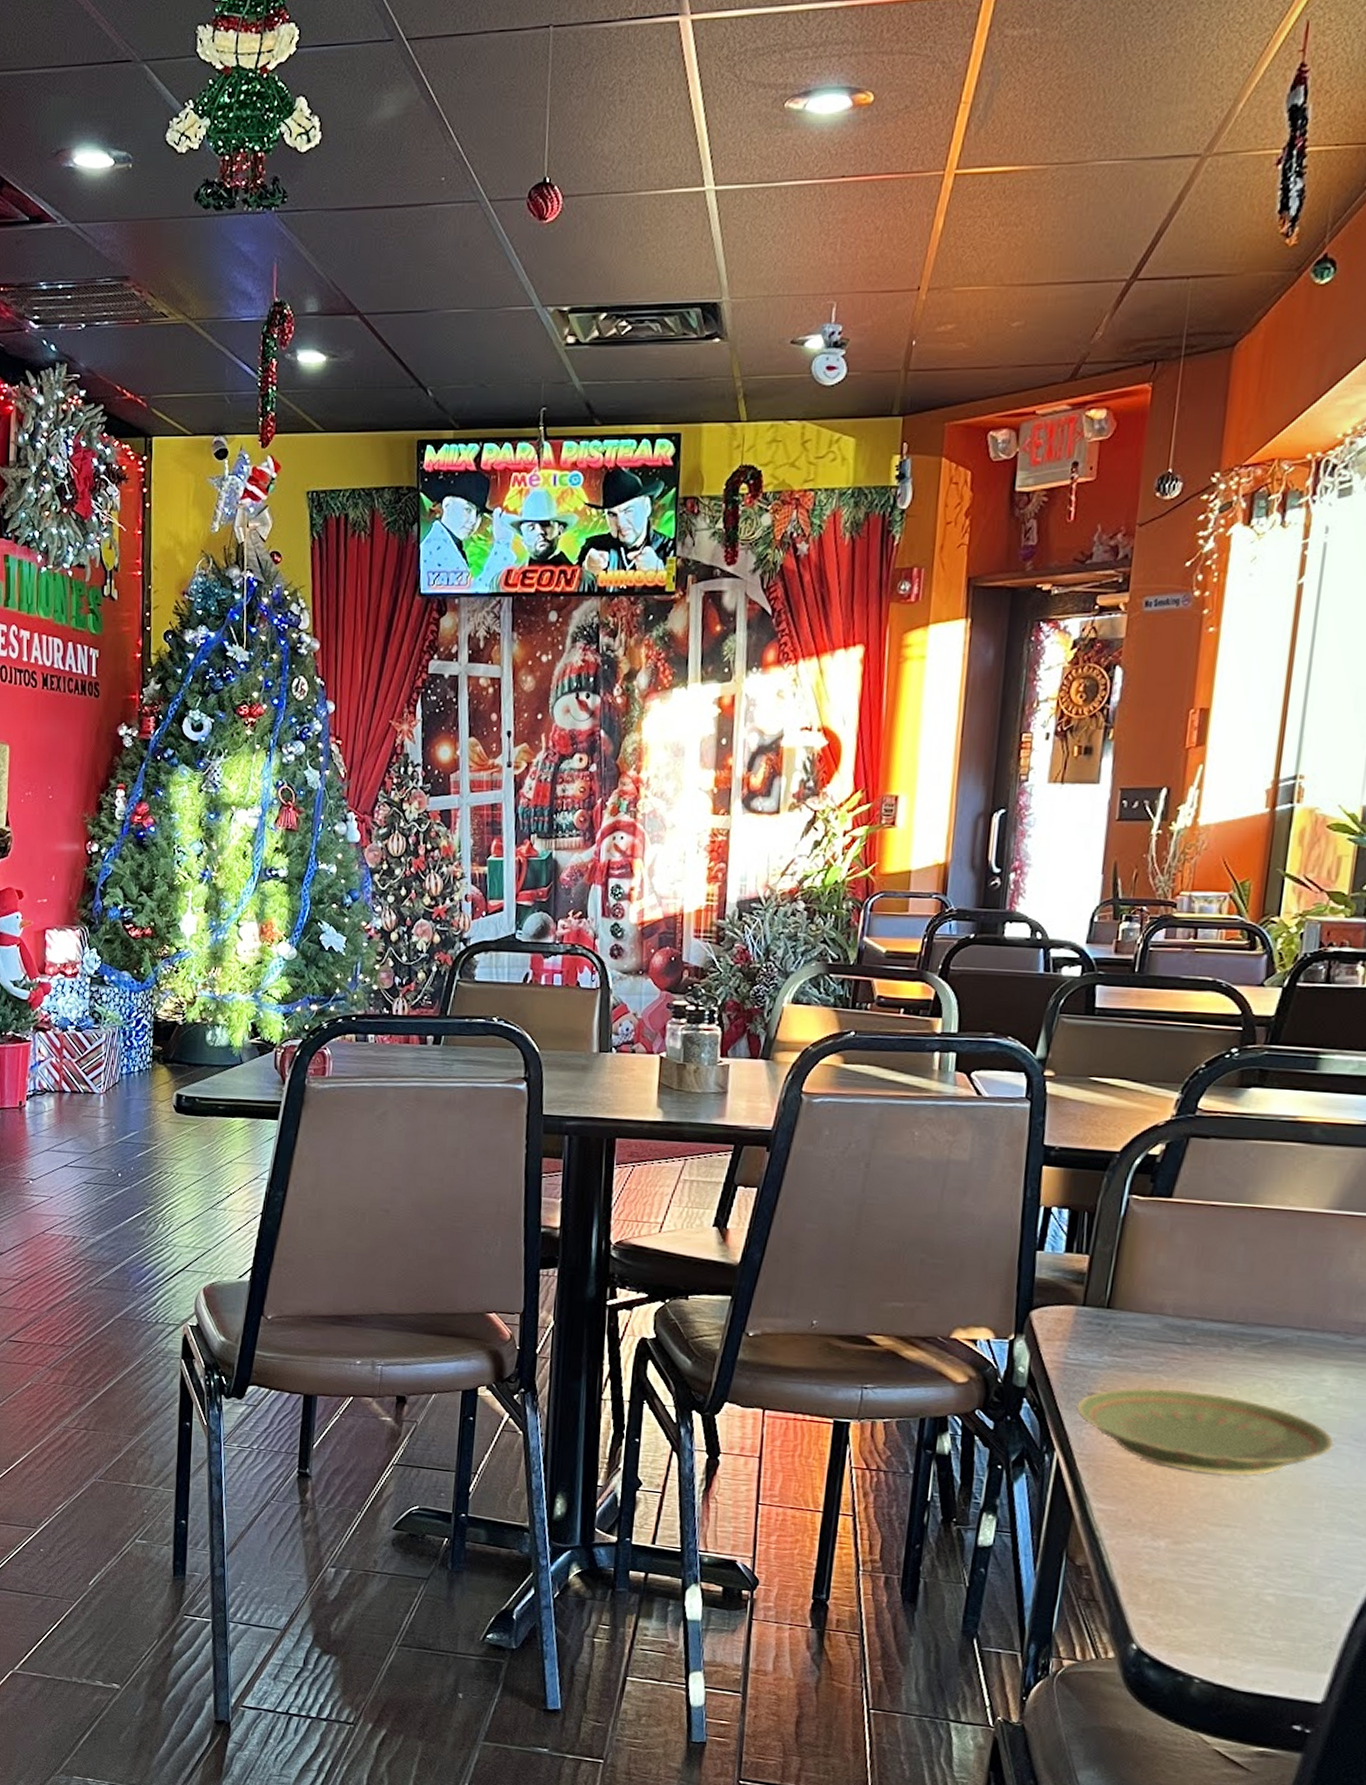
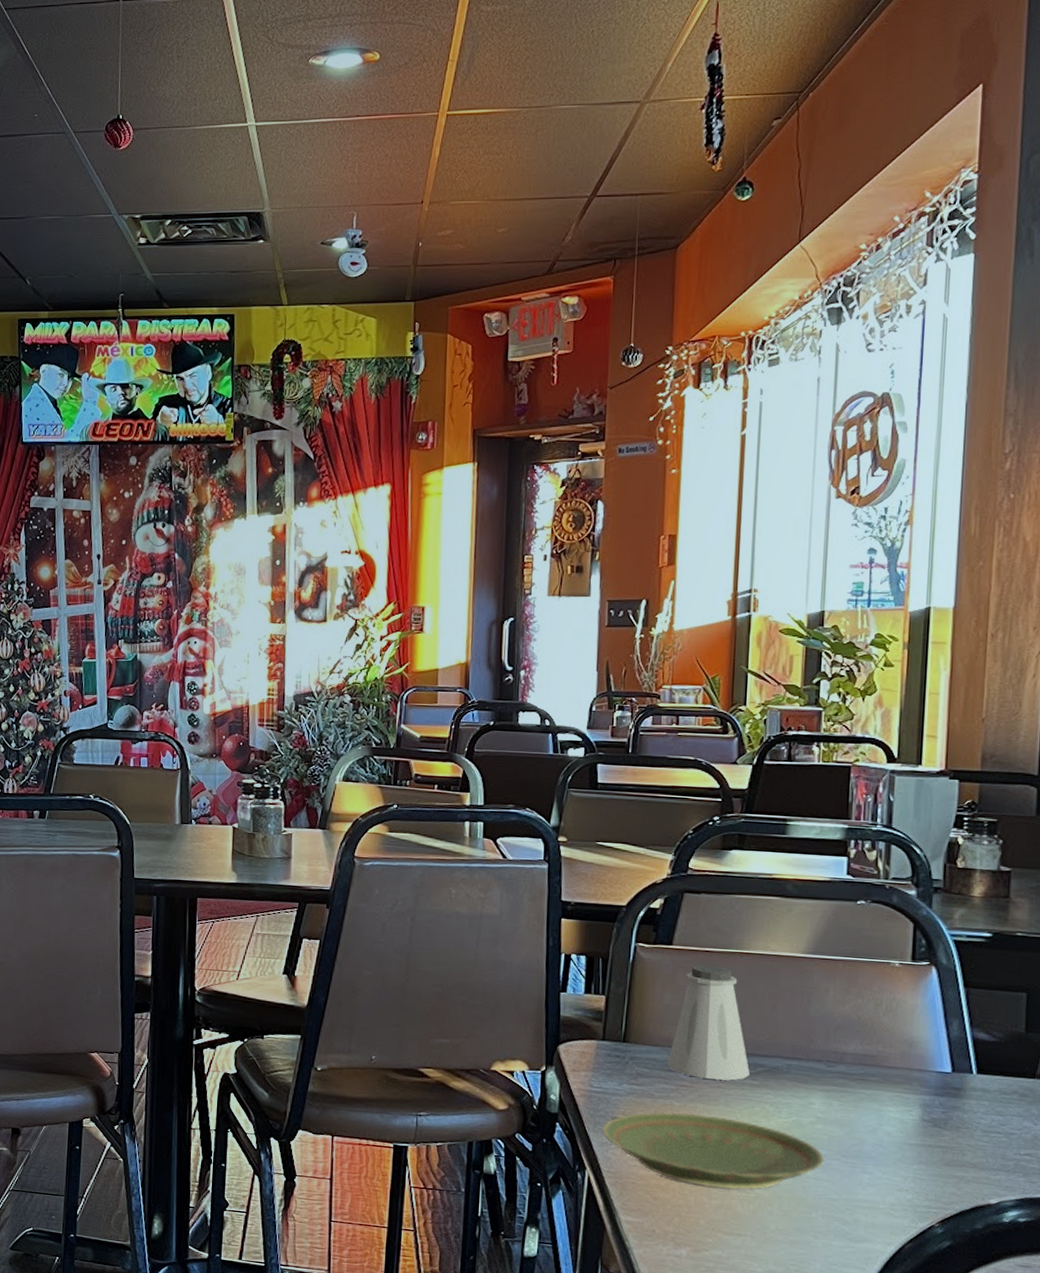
saltshaker: none [1157,1221,1254,1354] -> present [667,965,750,1081]

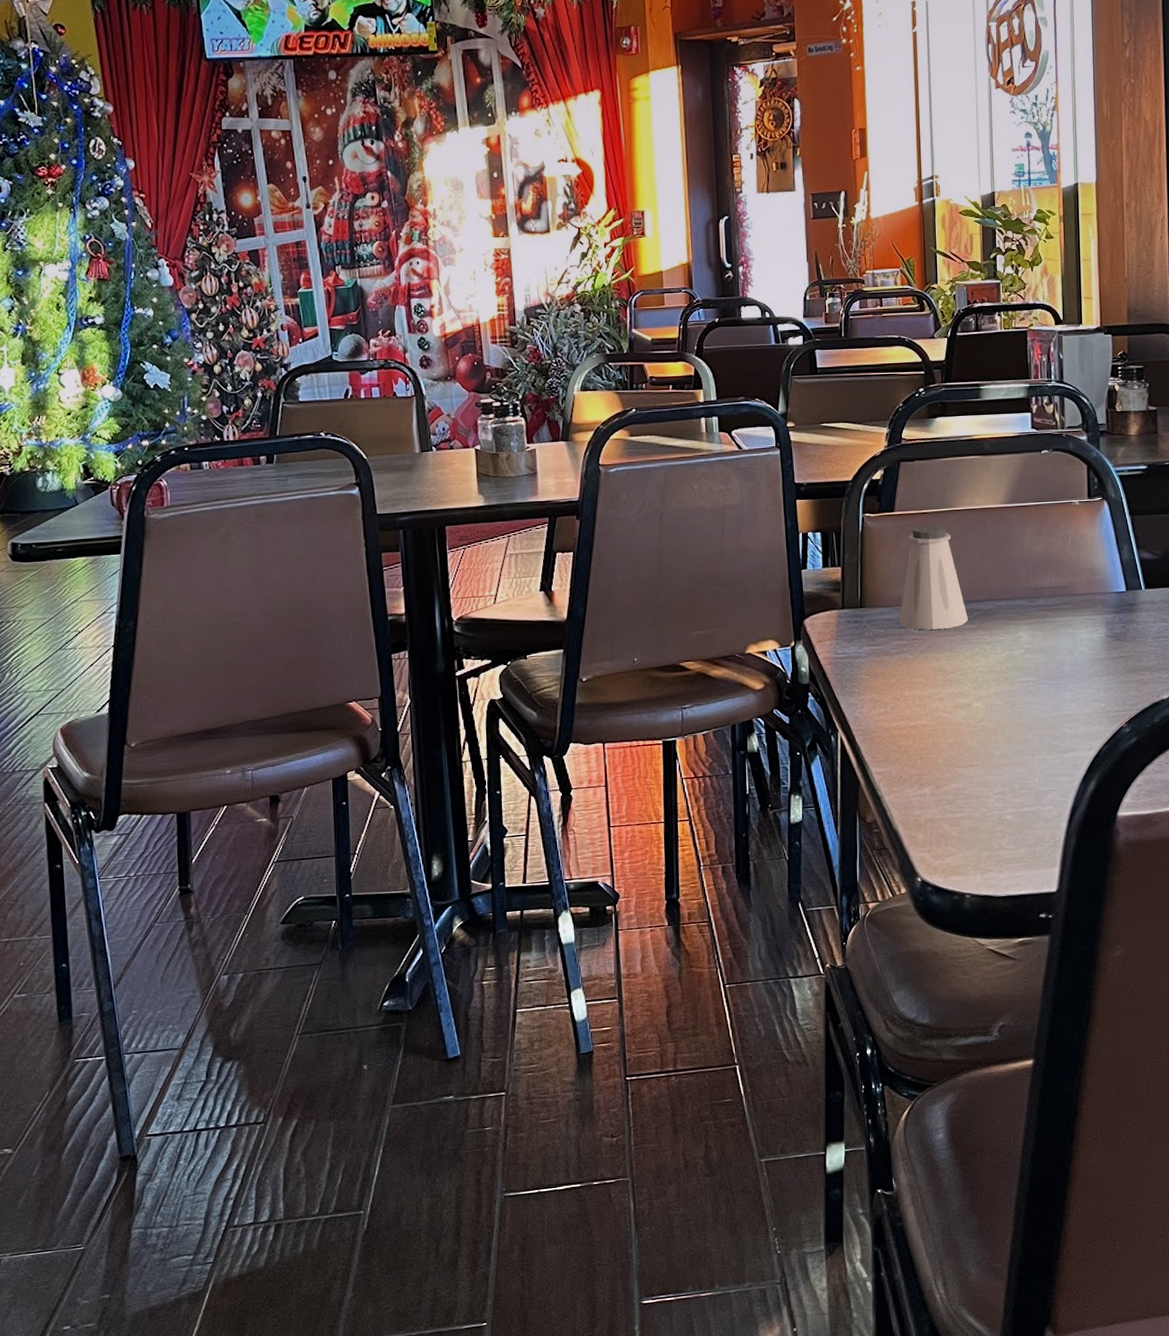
plate: present [601,1112,825,1190] -> none [848,662,1035,728]

